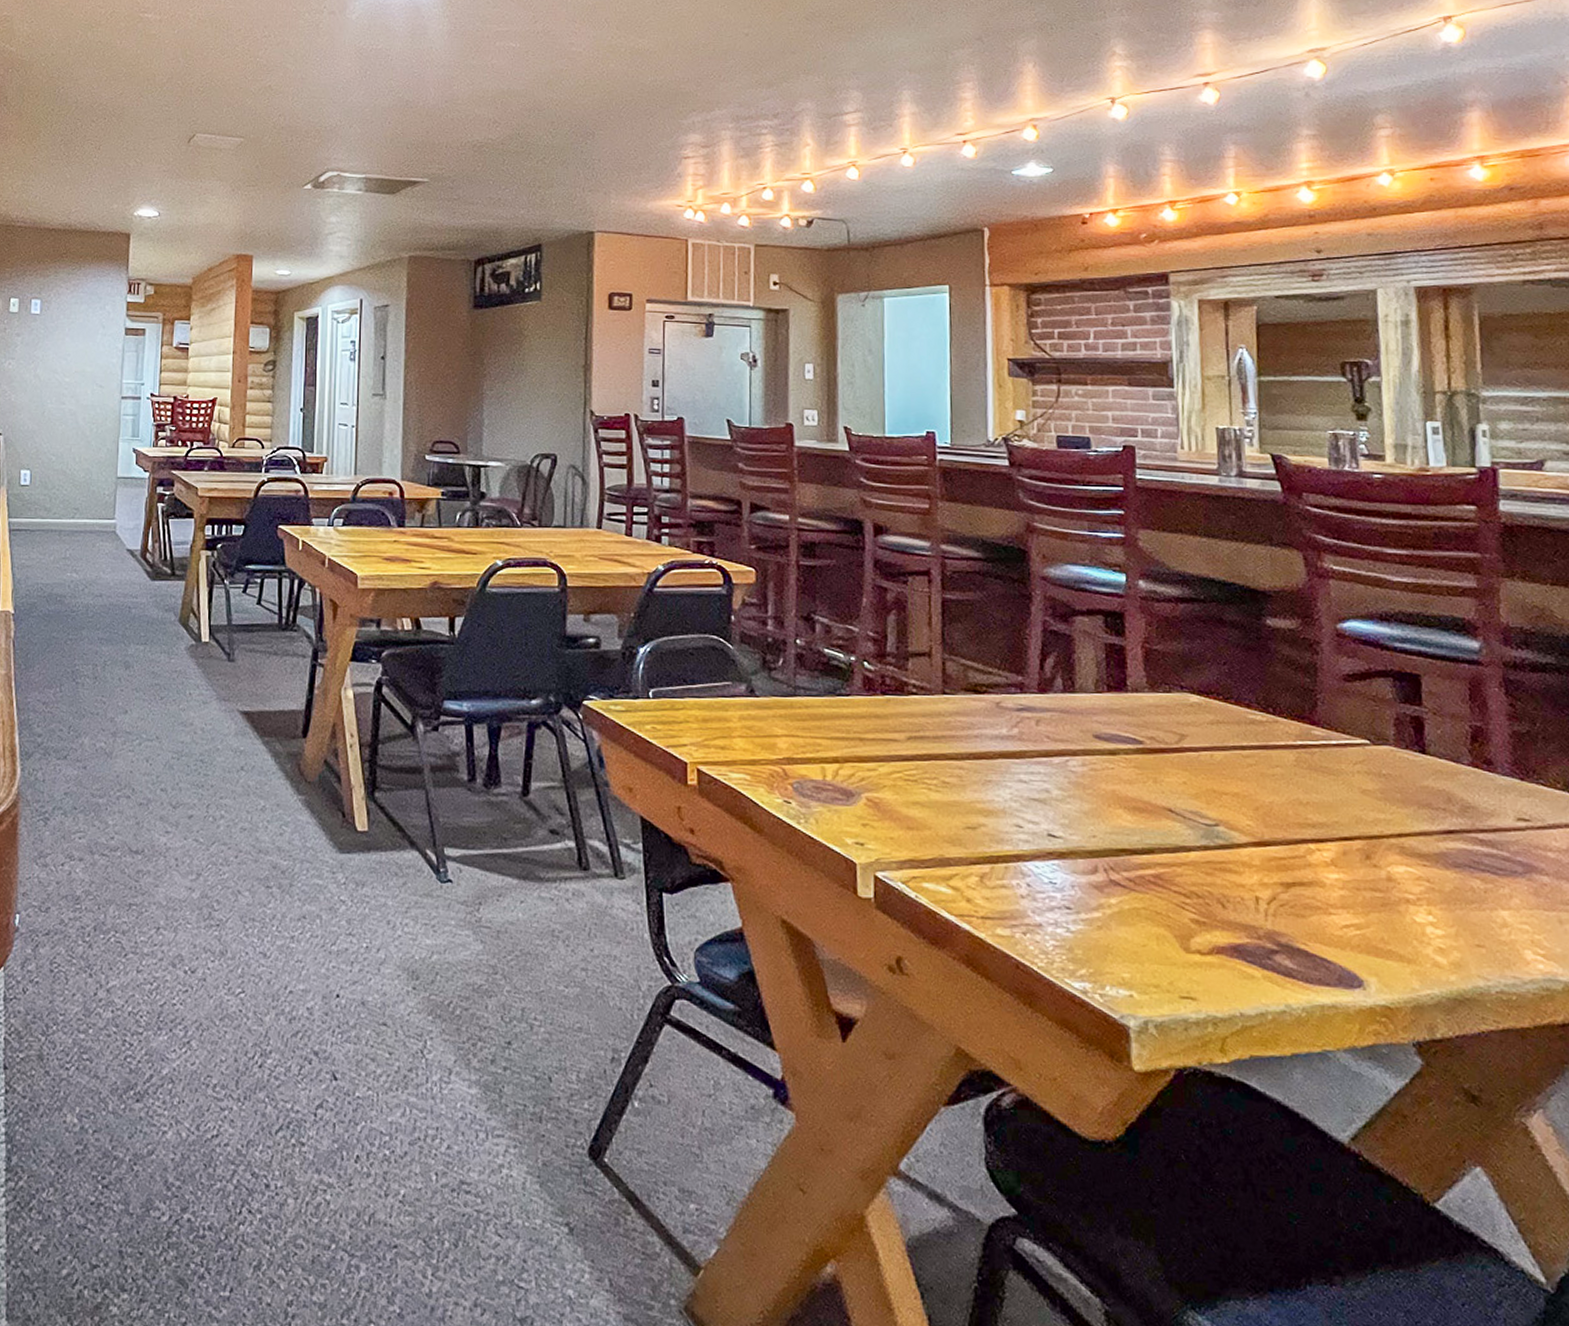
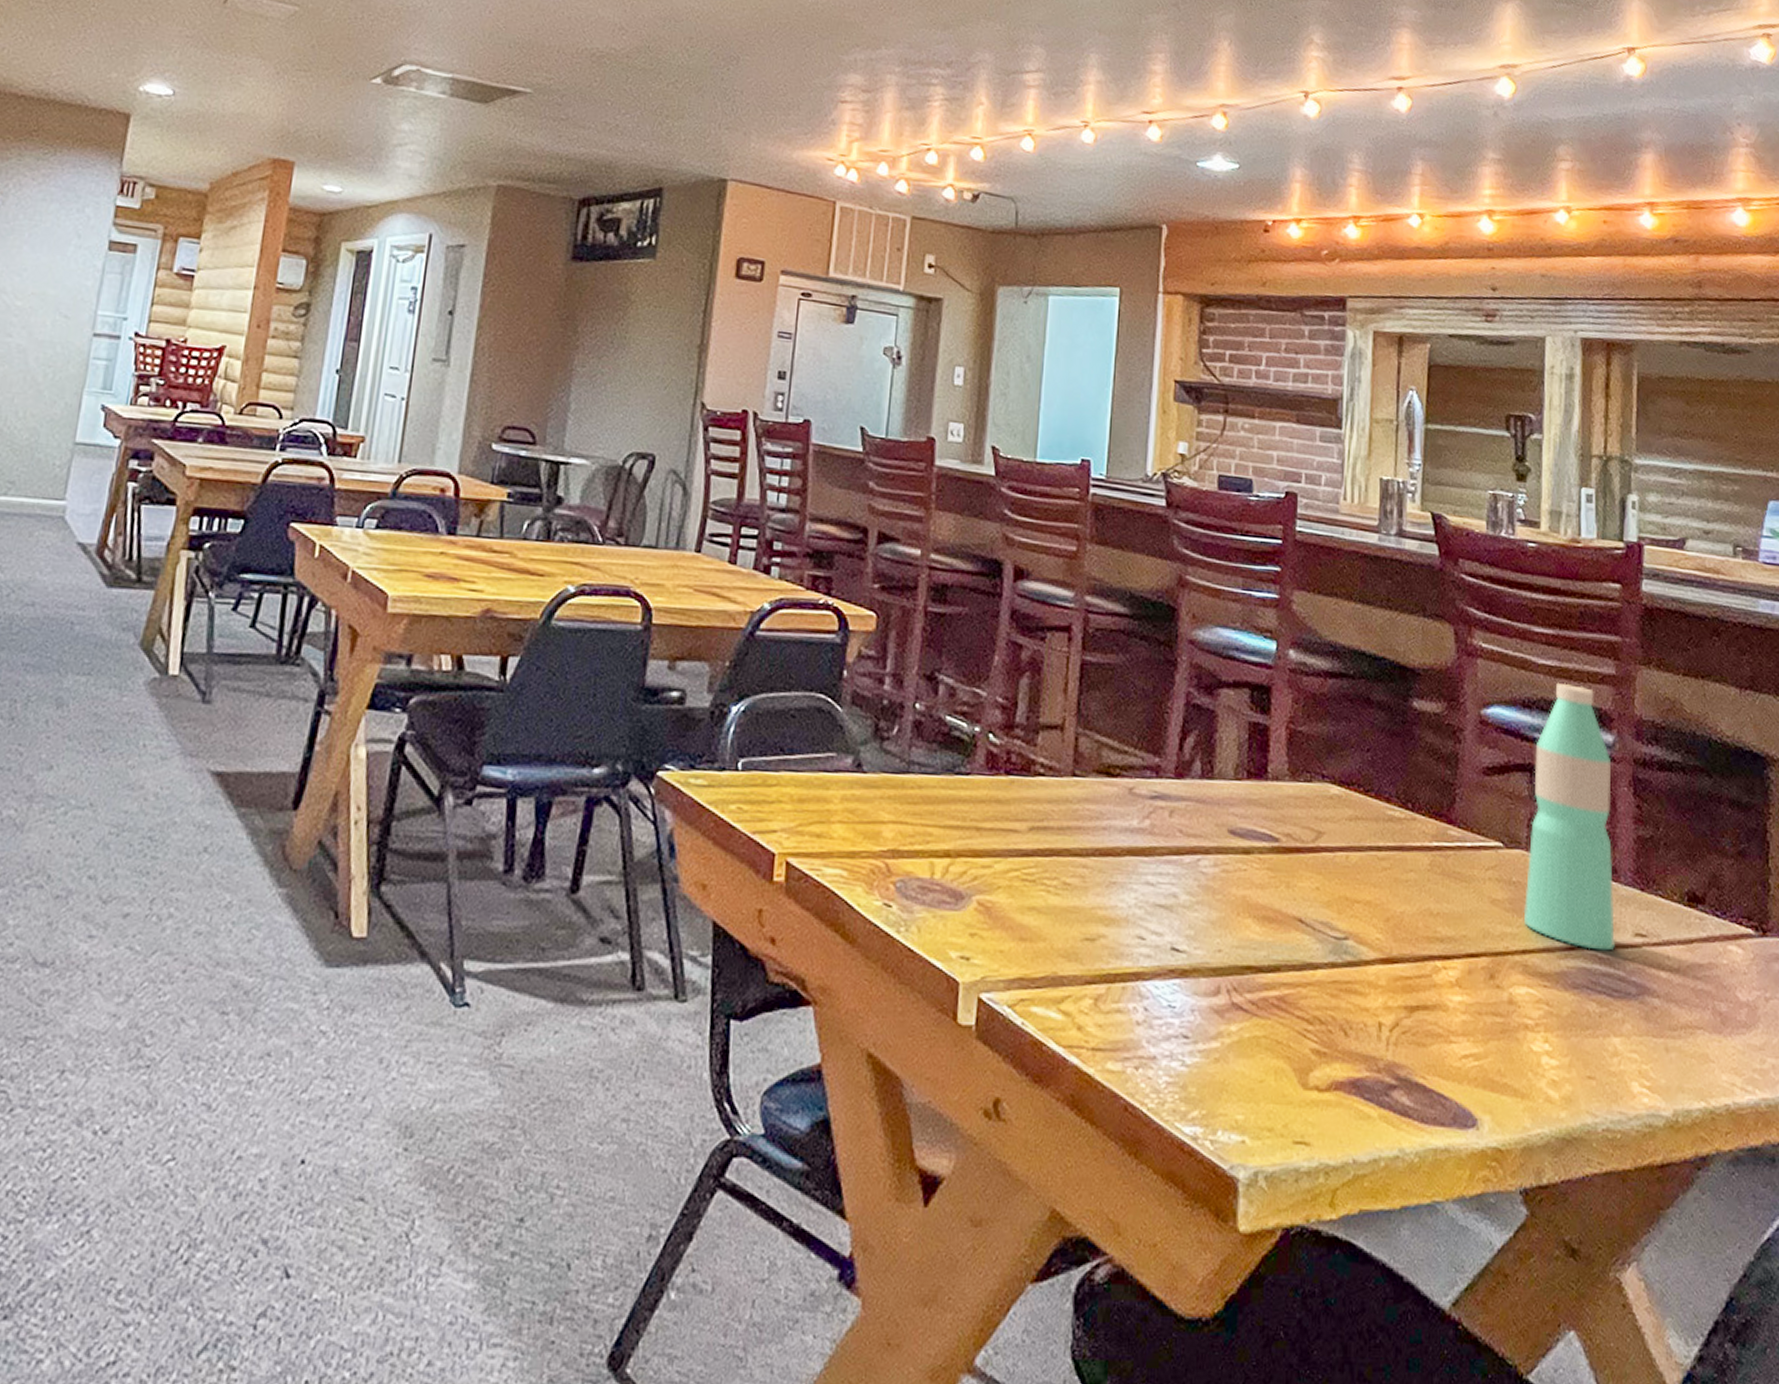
water bottle: none [1396,596,1496,834] -> present [1523,682,1615,951]

